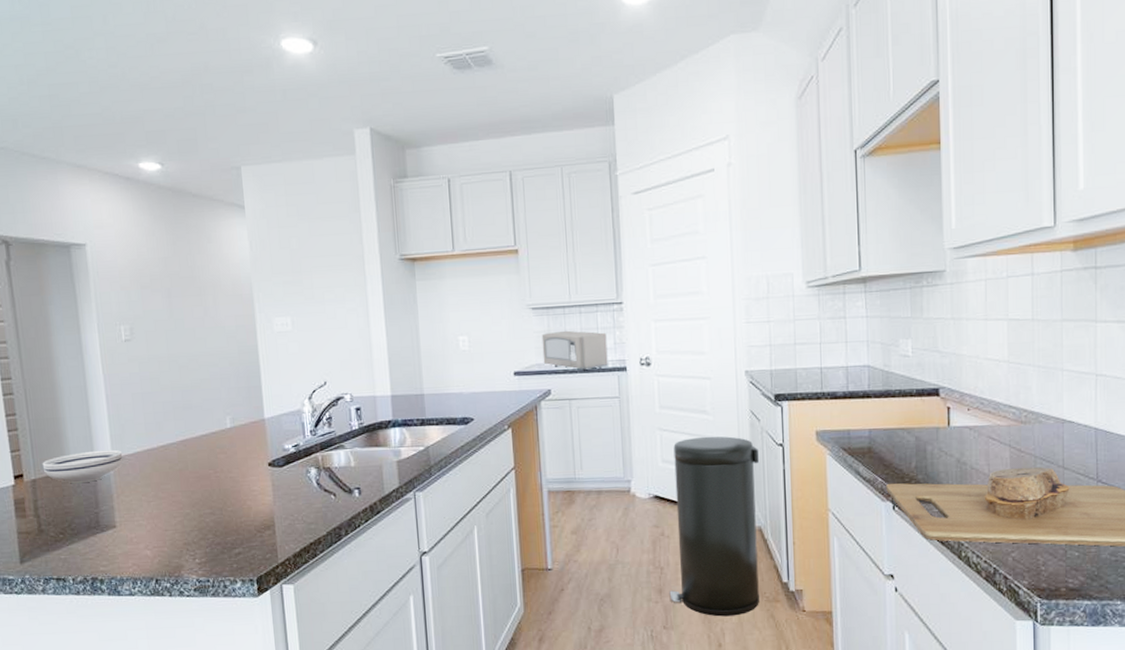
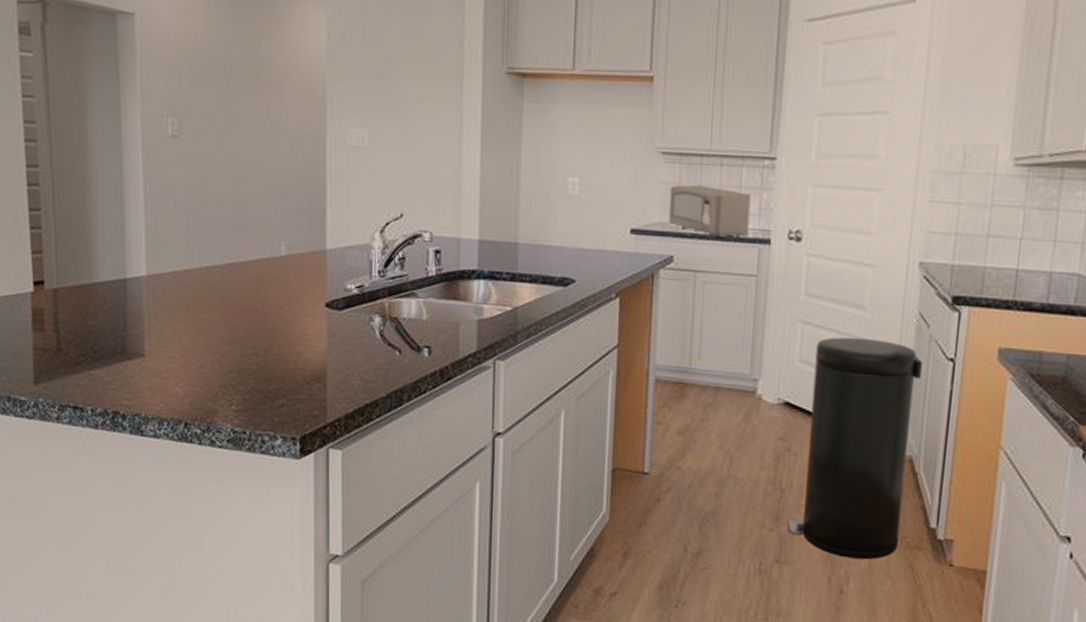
bowl: present [42,449,123,484] -> none [66,263,159,301]

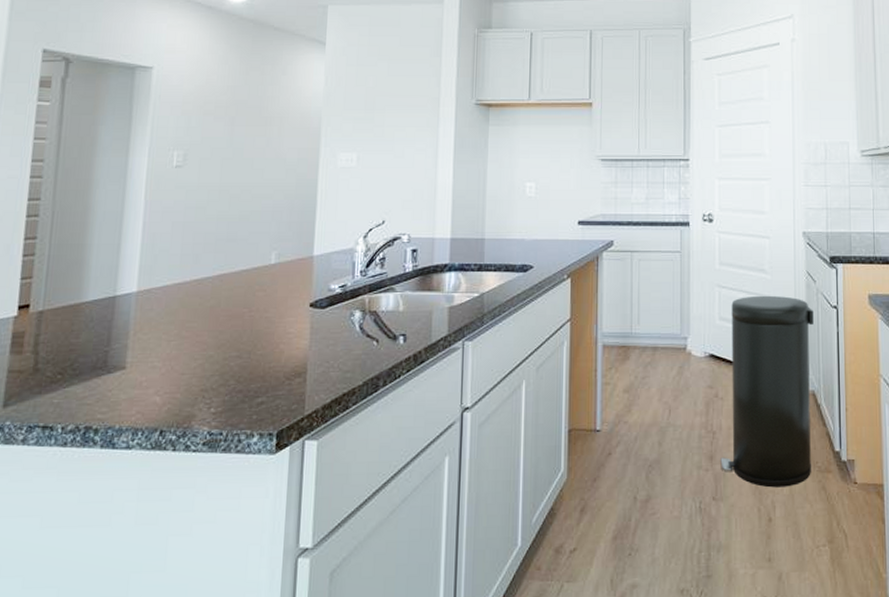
microwave: present [668,185,751,238] -> none [608,183,672,224]

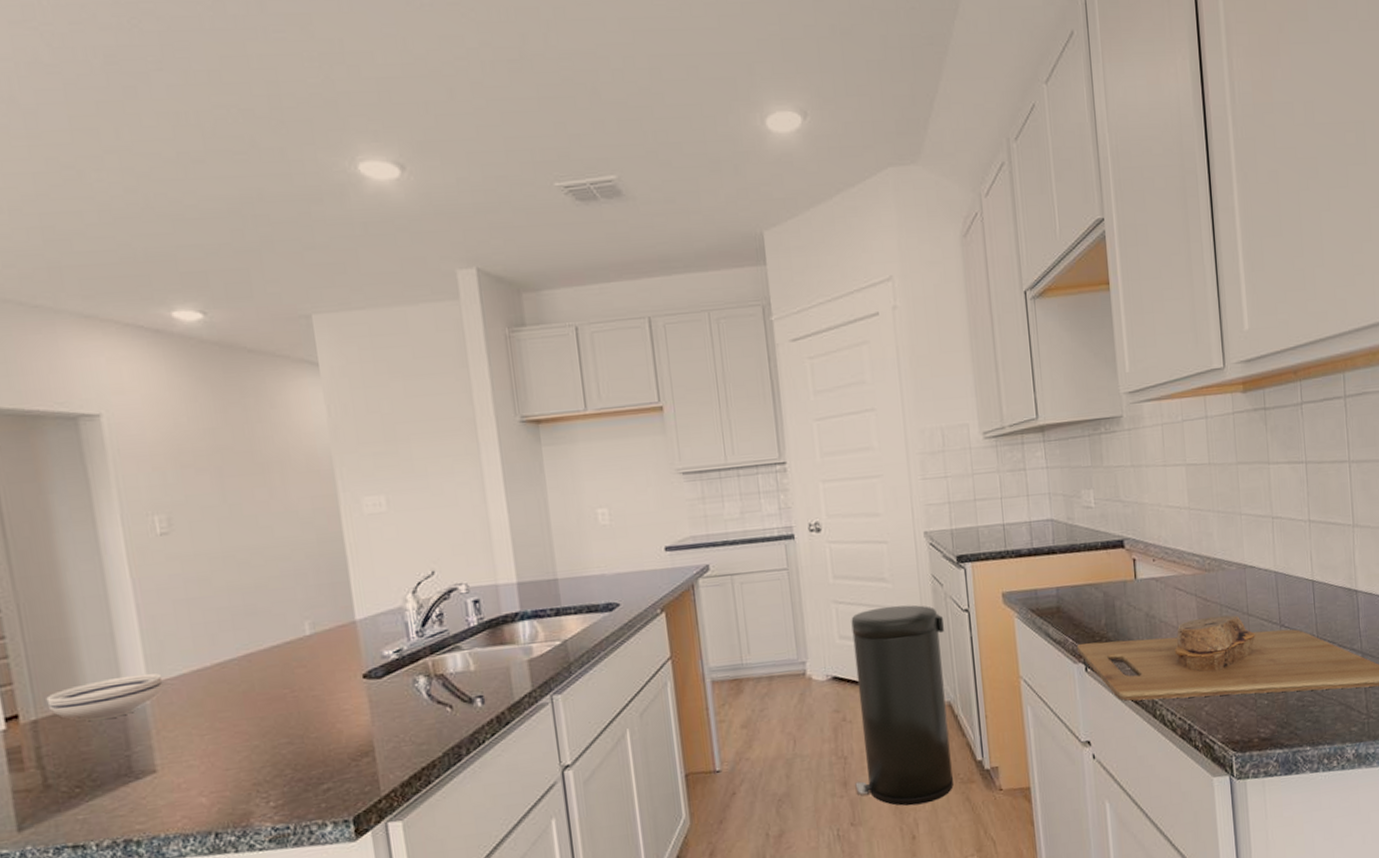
bowl: none [54,281,150,318] -> present [46,673,163,722]

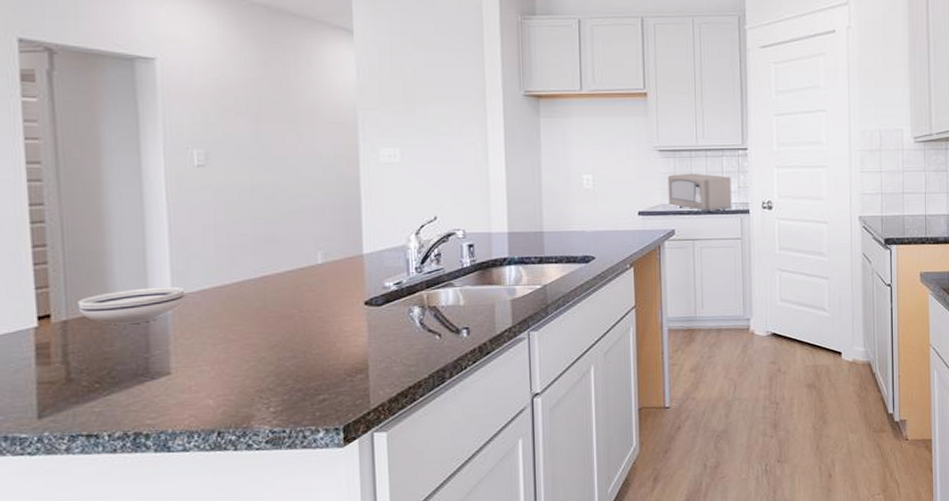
microwave: none [695,496,773,542] -> present [667,173,732,212]
pedal bin: present [851,605,953,806] -> none [784,276,869,448]

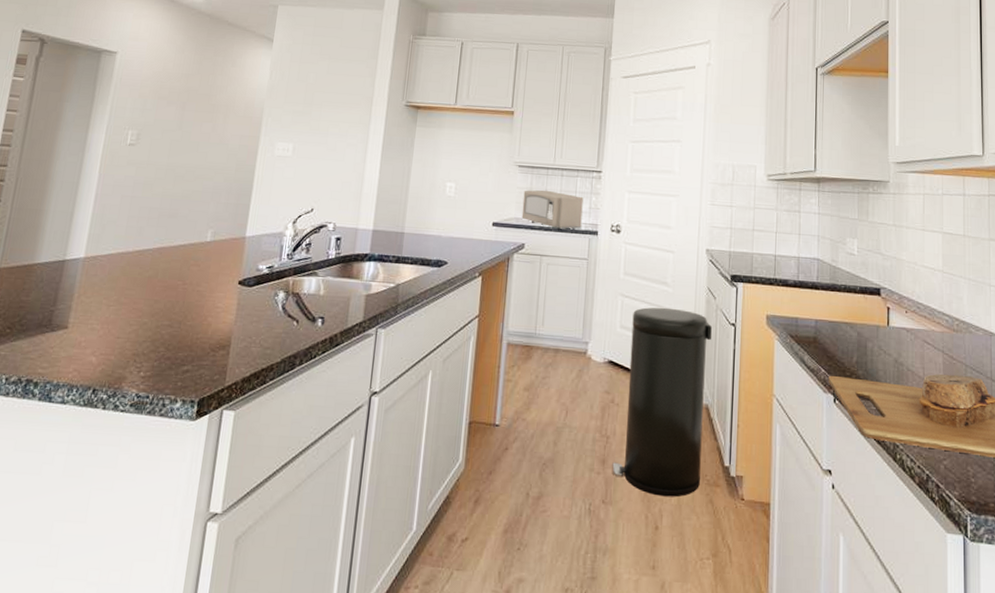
bowl: present [78,286,186,326] -> none [11,247,96,279]
pedal bin: none [784,276,869,448] -> present [612,307,712,497]

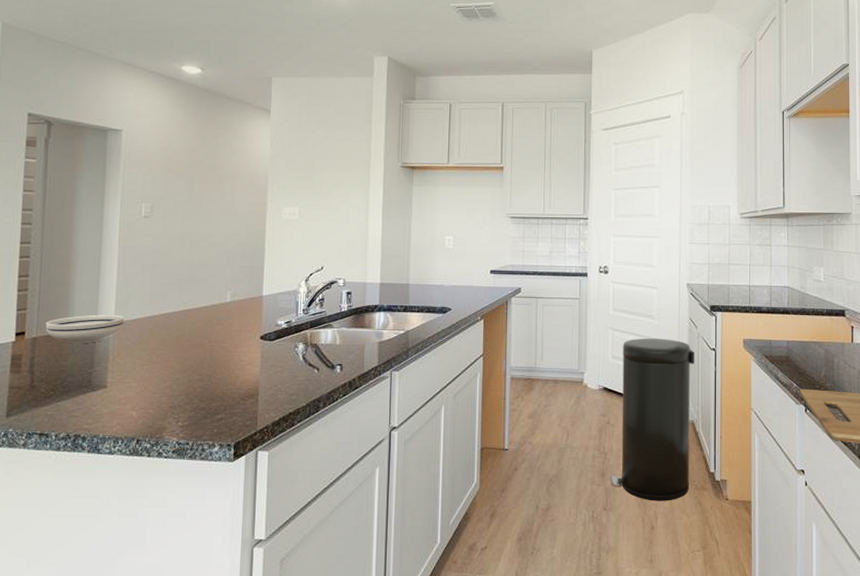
bowl: none [11,247,96,279] -> present [45,314,125,344]
microwave: present [521,190,583,230] -> none [516,238,572,274]

